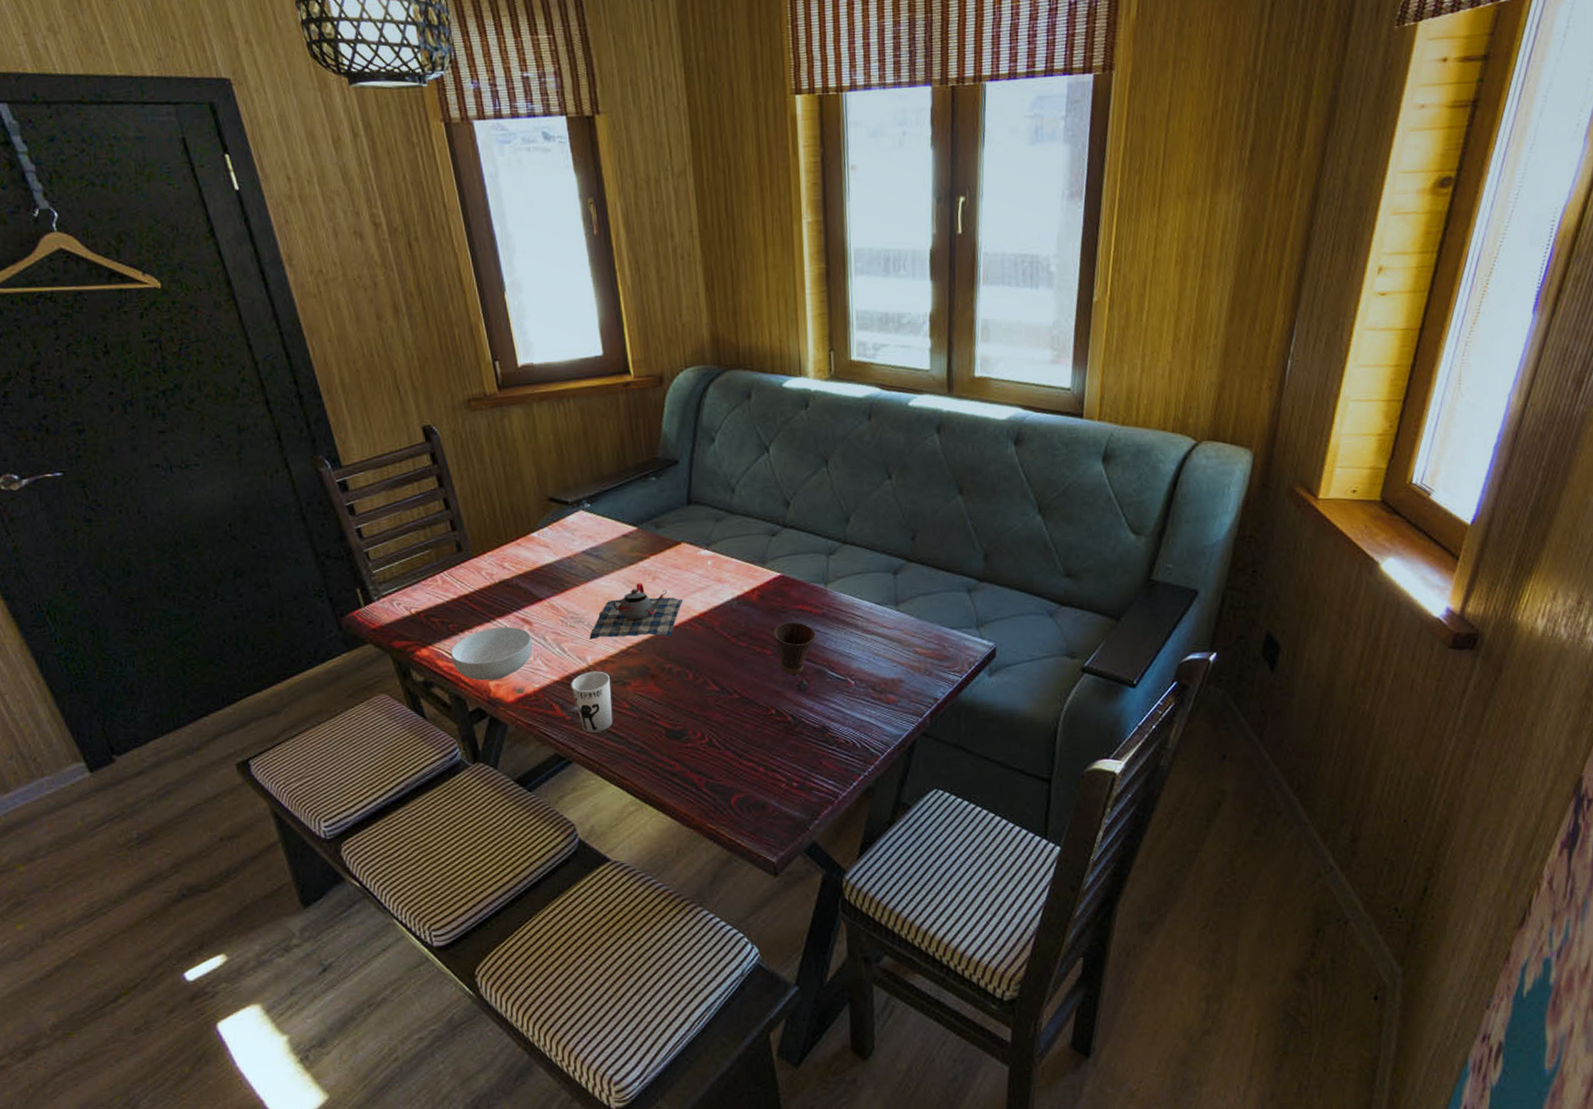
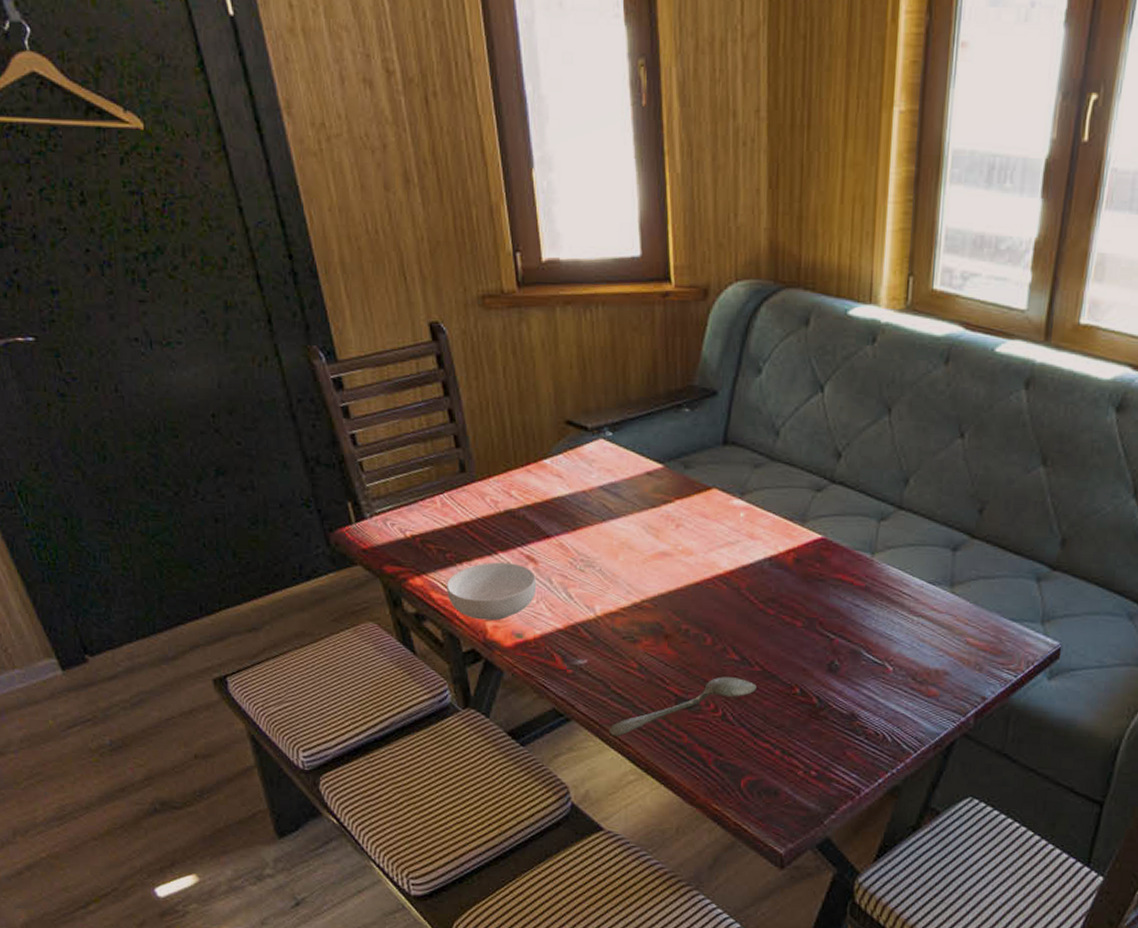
cup: present [571,671,613,733] -> none [575,623,619,691]
teapot: present [589,583,684,640] -> none [600,529,709,594]
spoon: none [607,706,737,773] -> present [608,676,756,737]
cup: present [774,622,816,675] -> none [807,592,855,653]

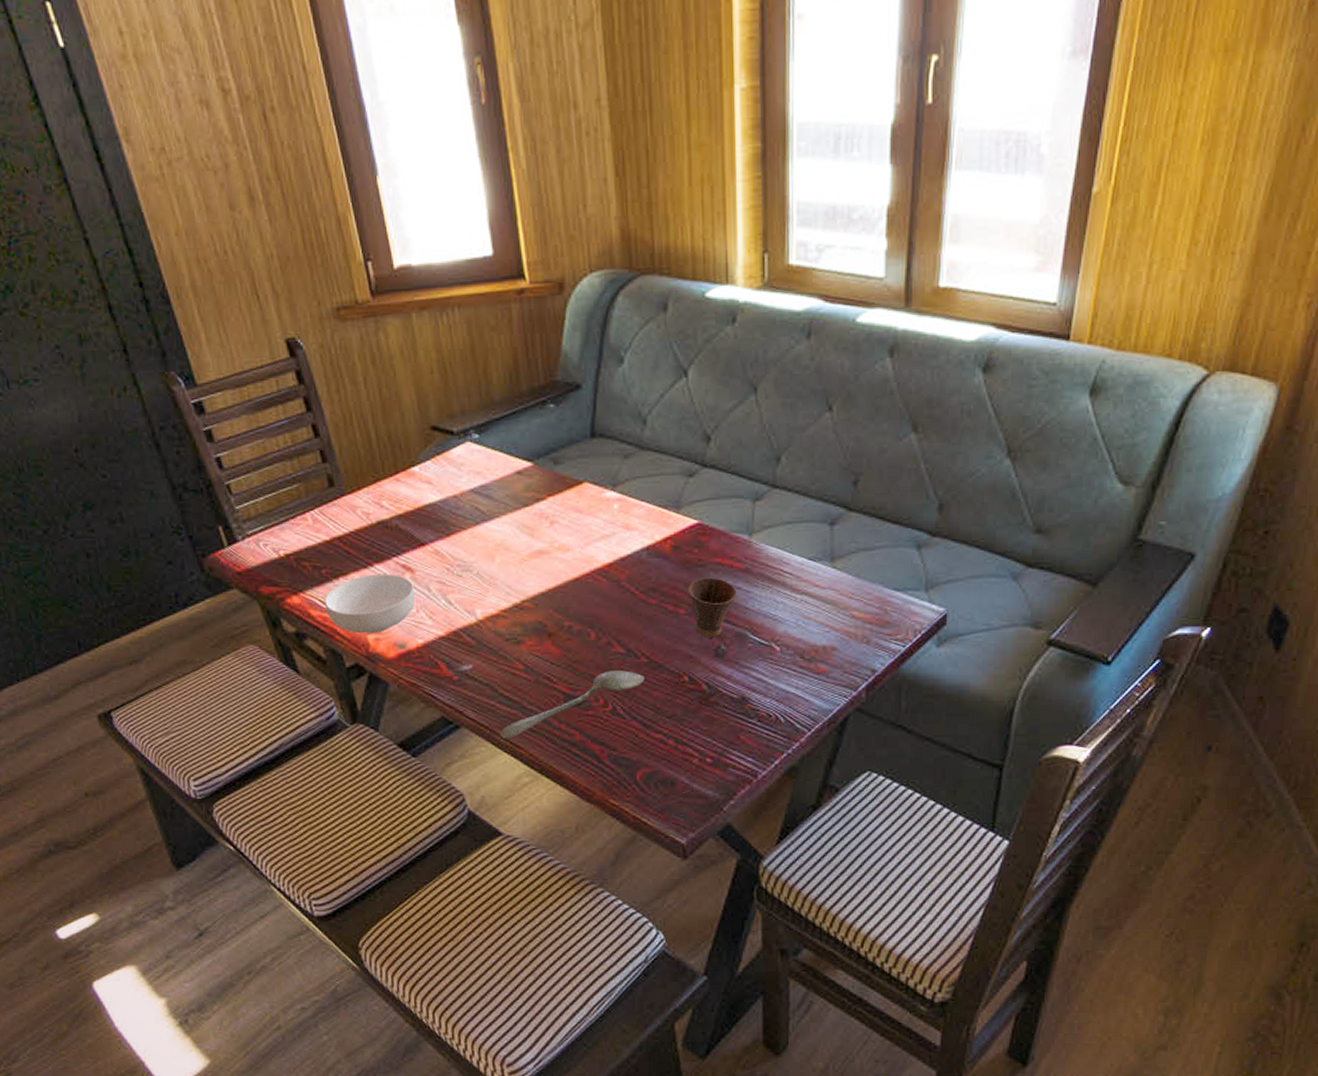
cup: none [807,592,855,653] -> present [689,577,737,638]

